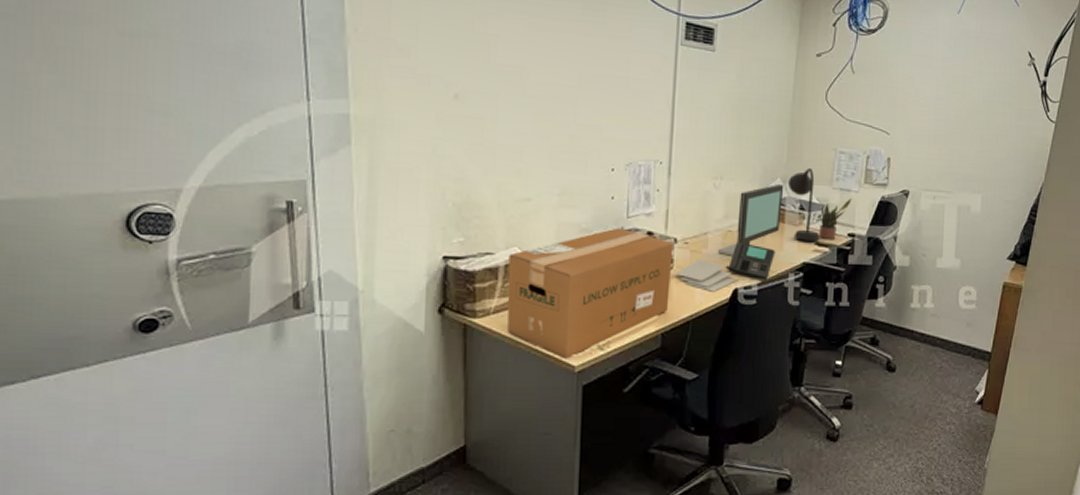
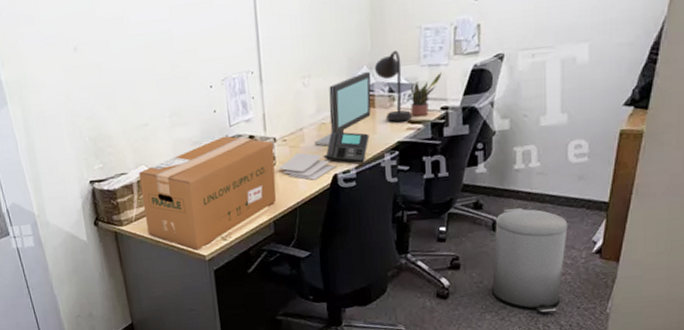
pedal bin: none [880,348,955,464] -> present [491,208,568,313]

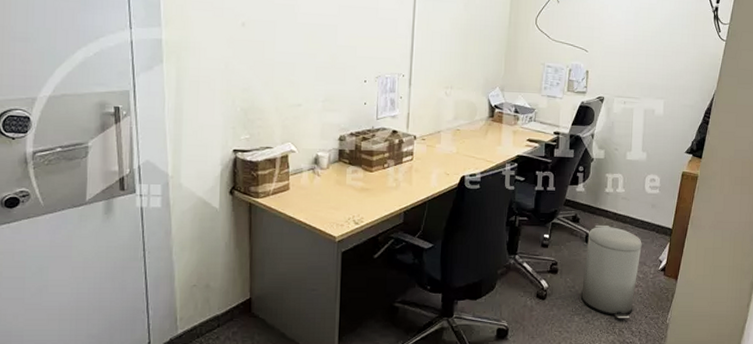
box: present [138,136,277,251] -> none [283,127,413,231]
papers: present [277,152,336,180] -> none [413,151,465,178]
computer monitor: present [313,72,371,147] -> none [448,92,502,150]
phone: present [323,131,370,164] -> none [454,138,495,170]
desk lamp: present [374,51,413,121] -> none [505,80,531,138]
potted plant: present [410,73,442,117] -> none [530,104,557,137]

